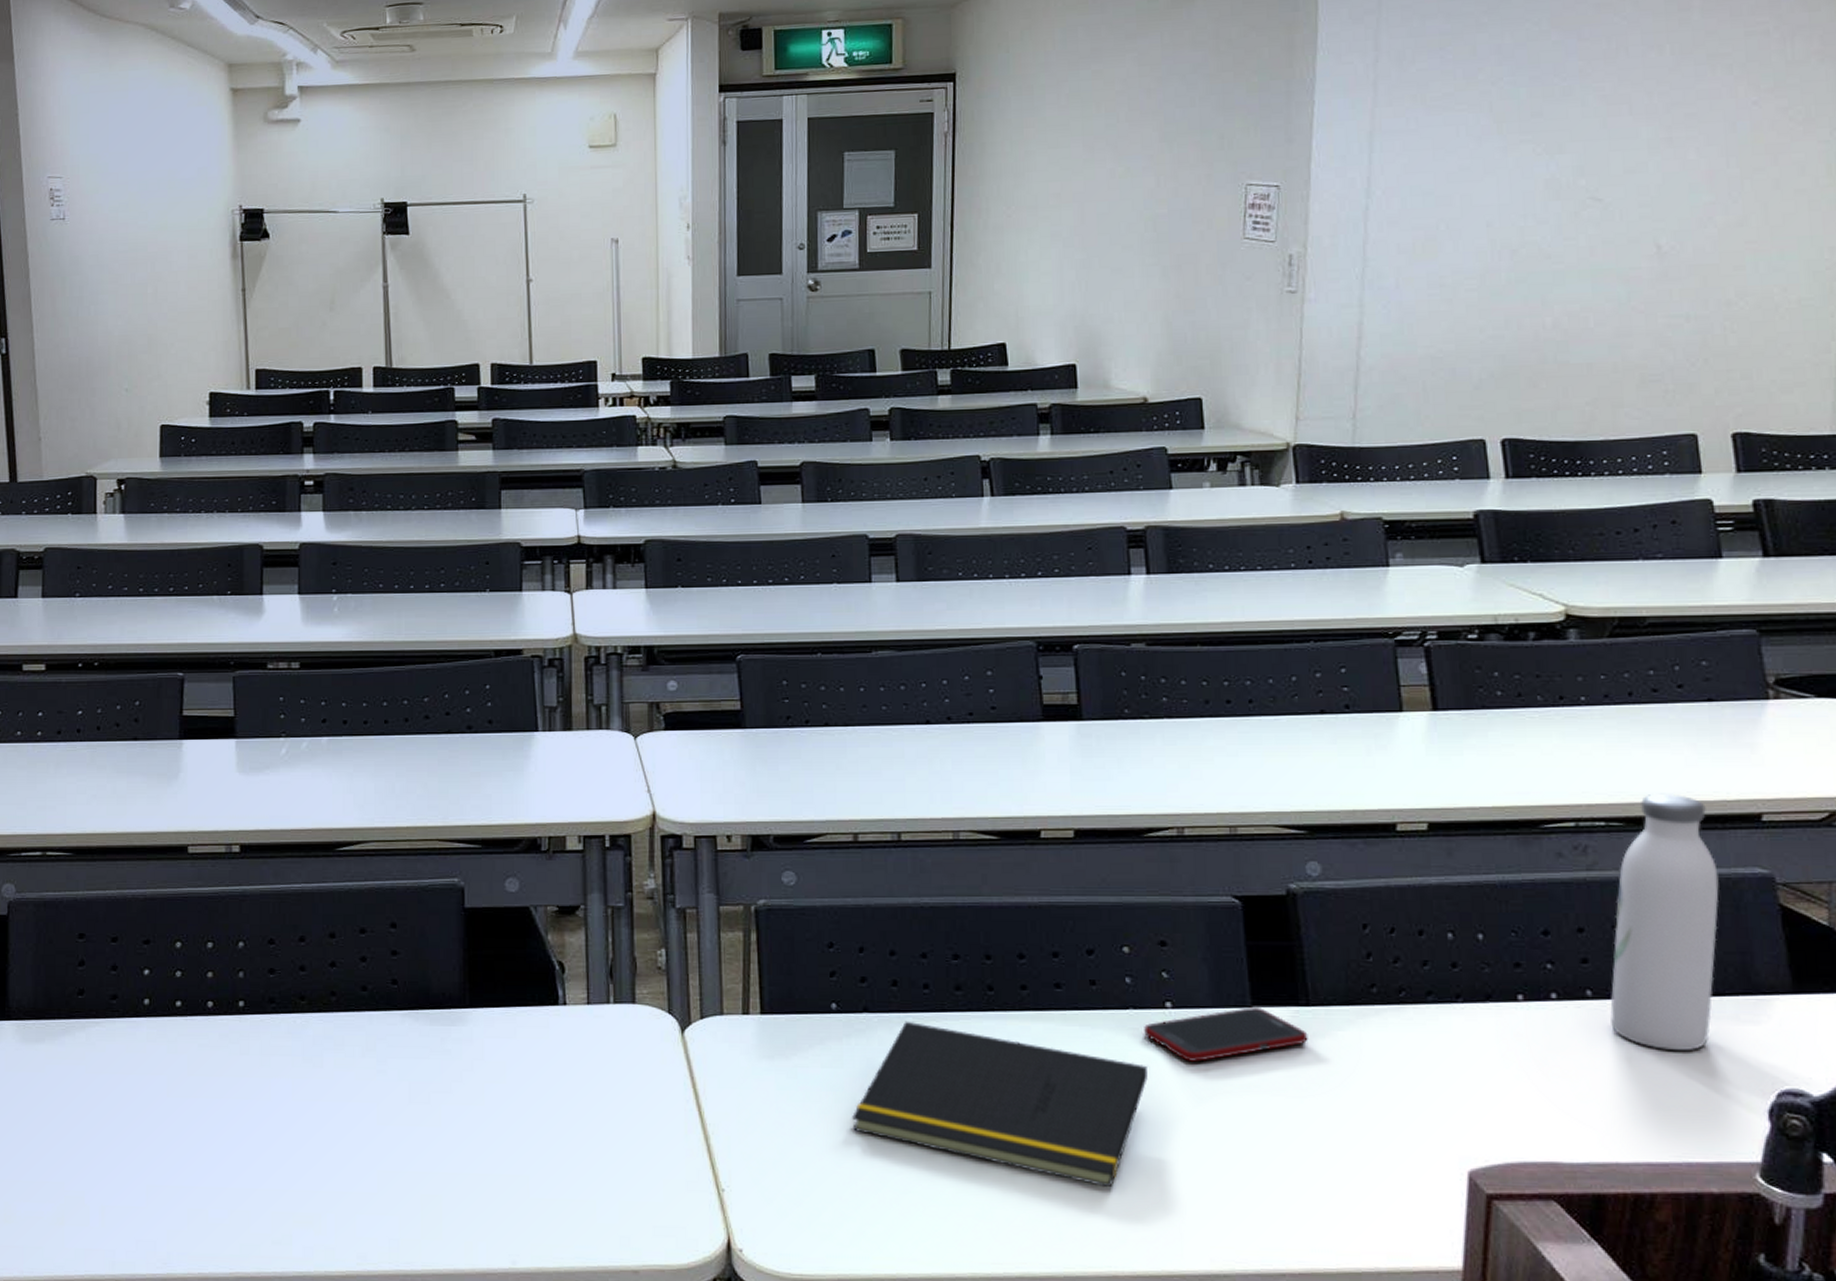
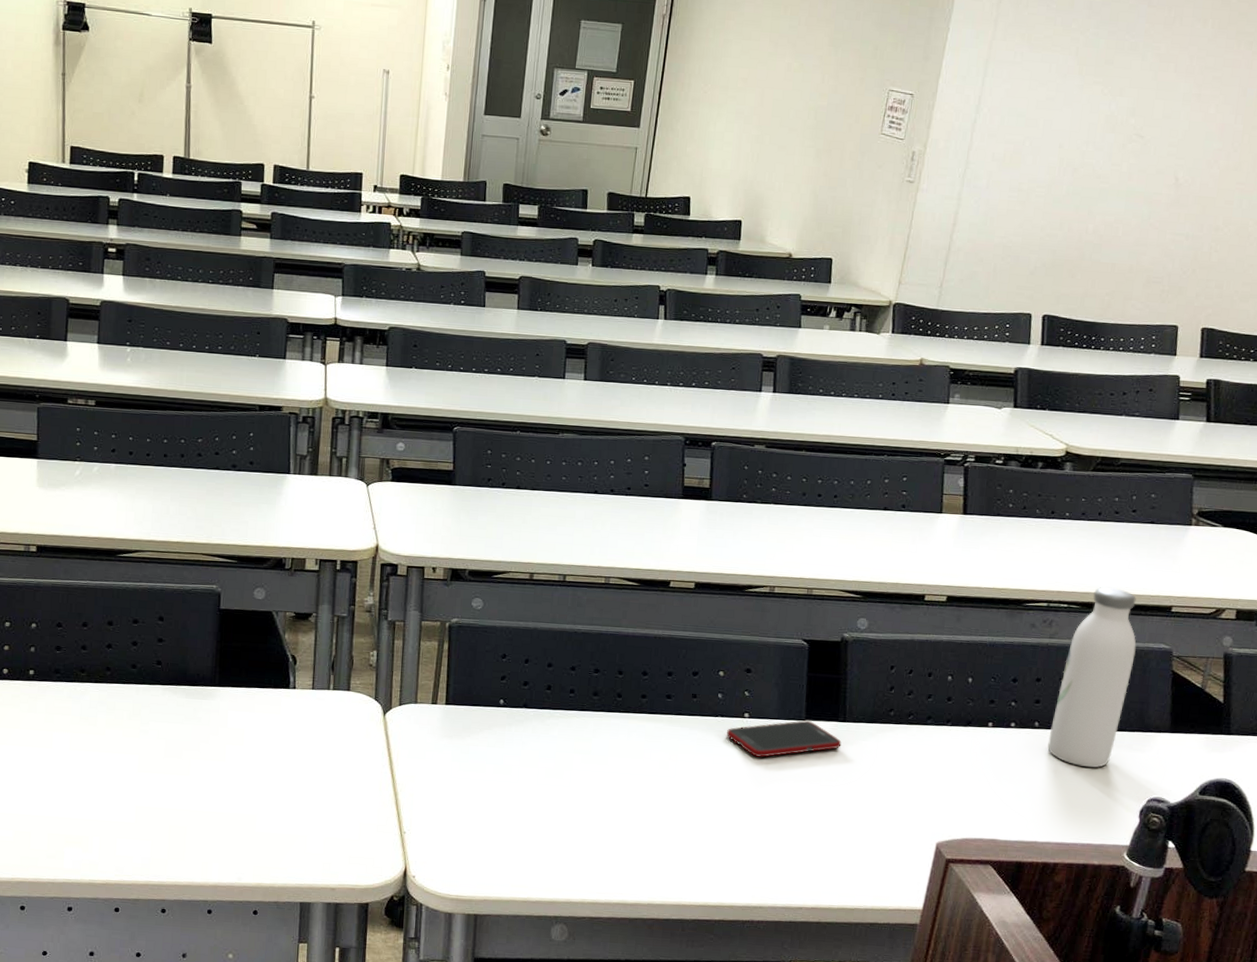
notepad: present [852,1021,1148,1188] -> none [506,716,726,843]

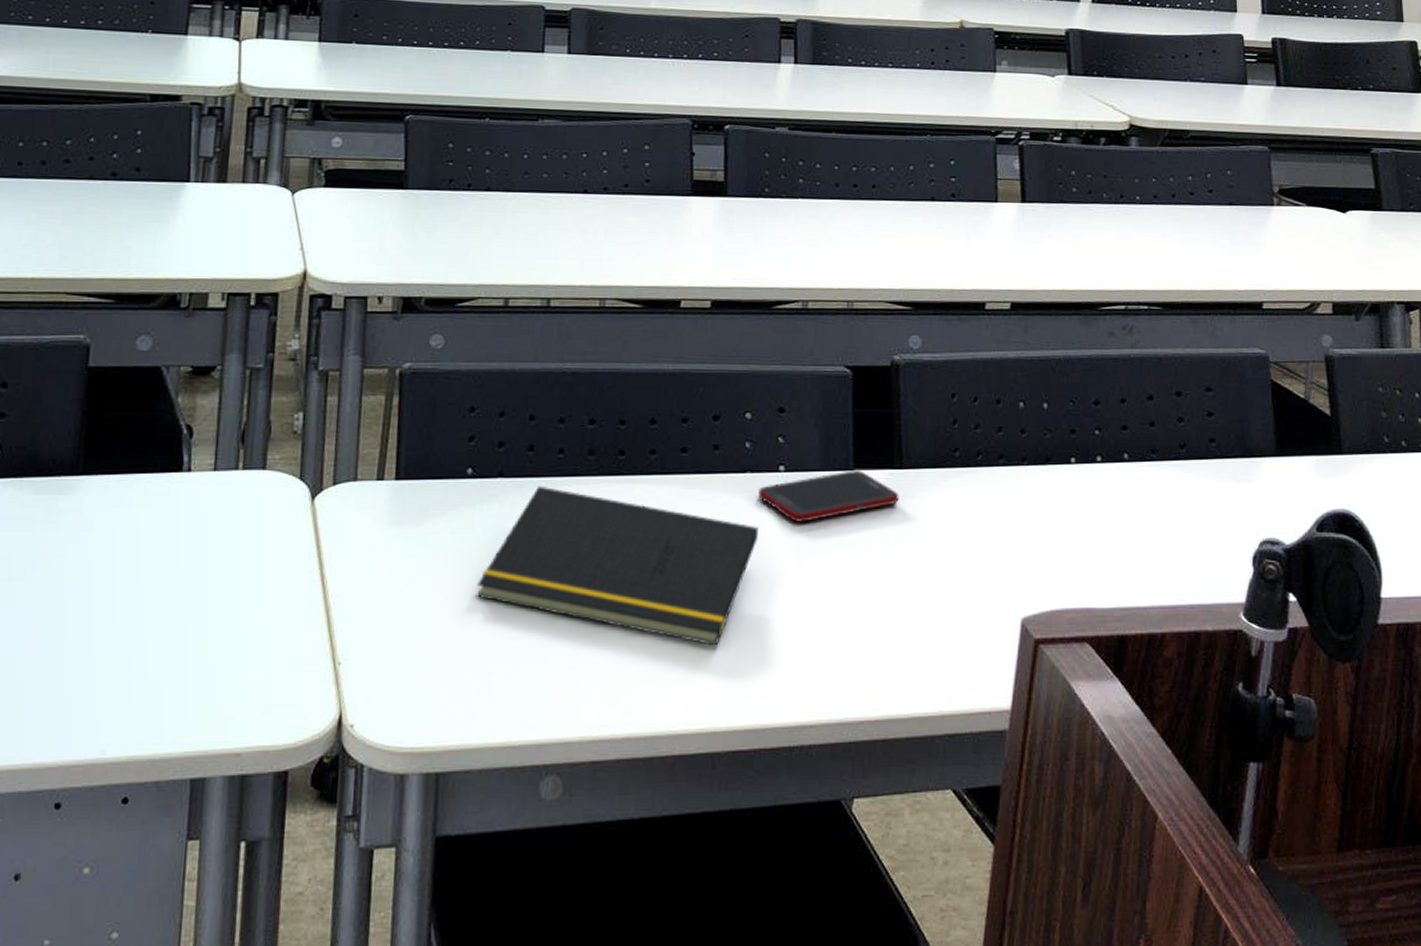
notepad: none [506,716,726,843] -> present [477,485,758,646]
water bottle: present [1048,587,1136,768] -> none [1141,283,1228,507]

